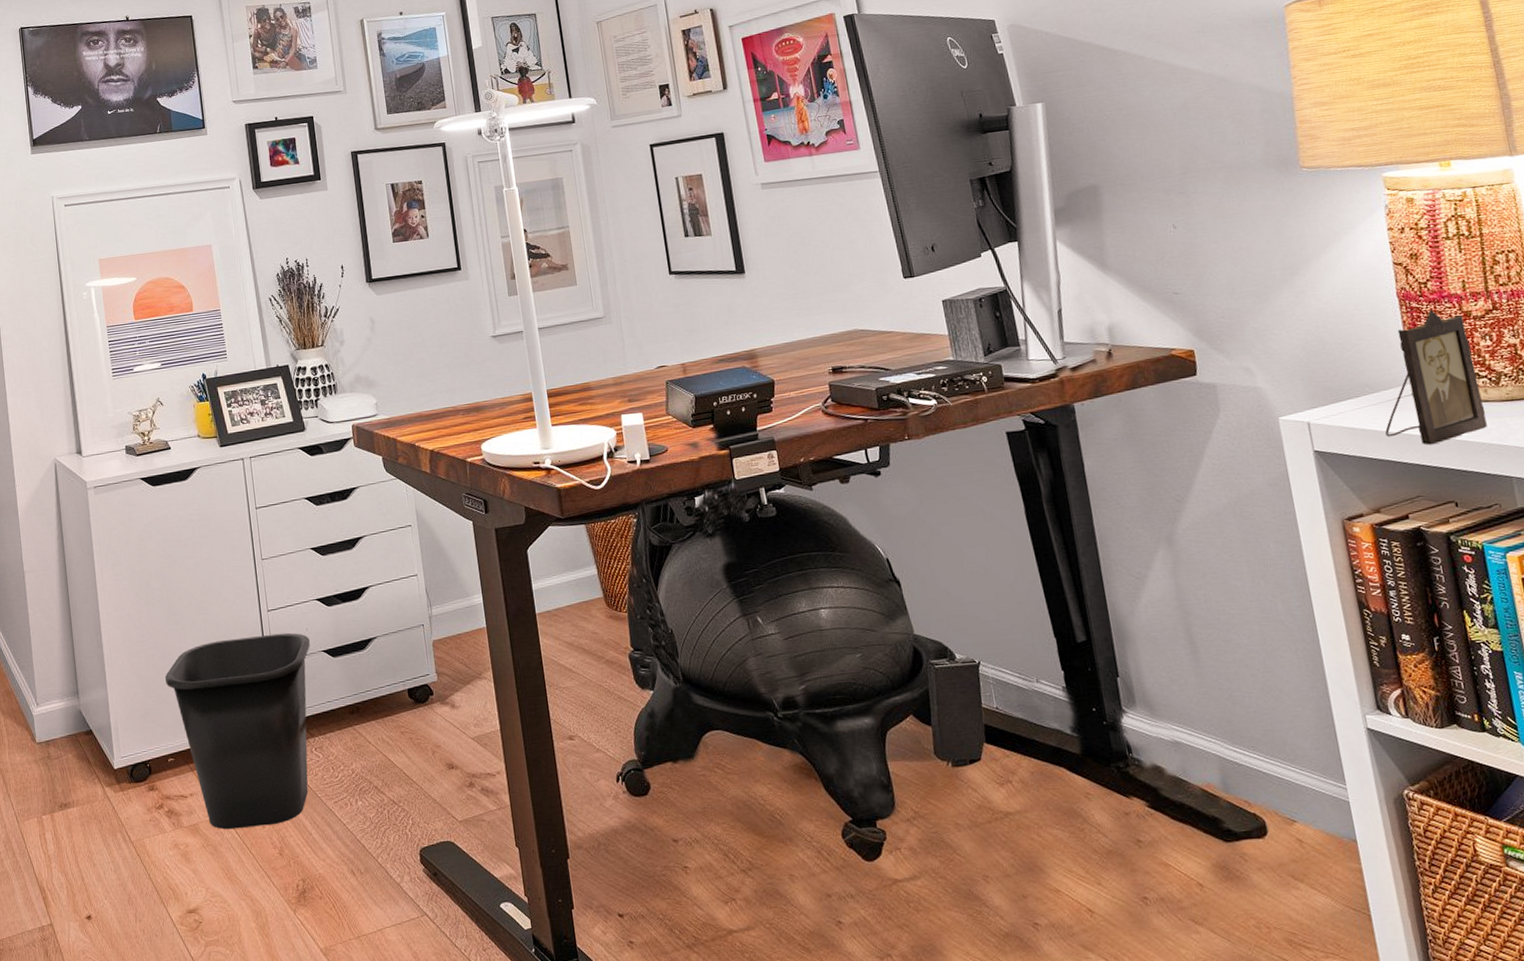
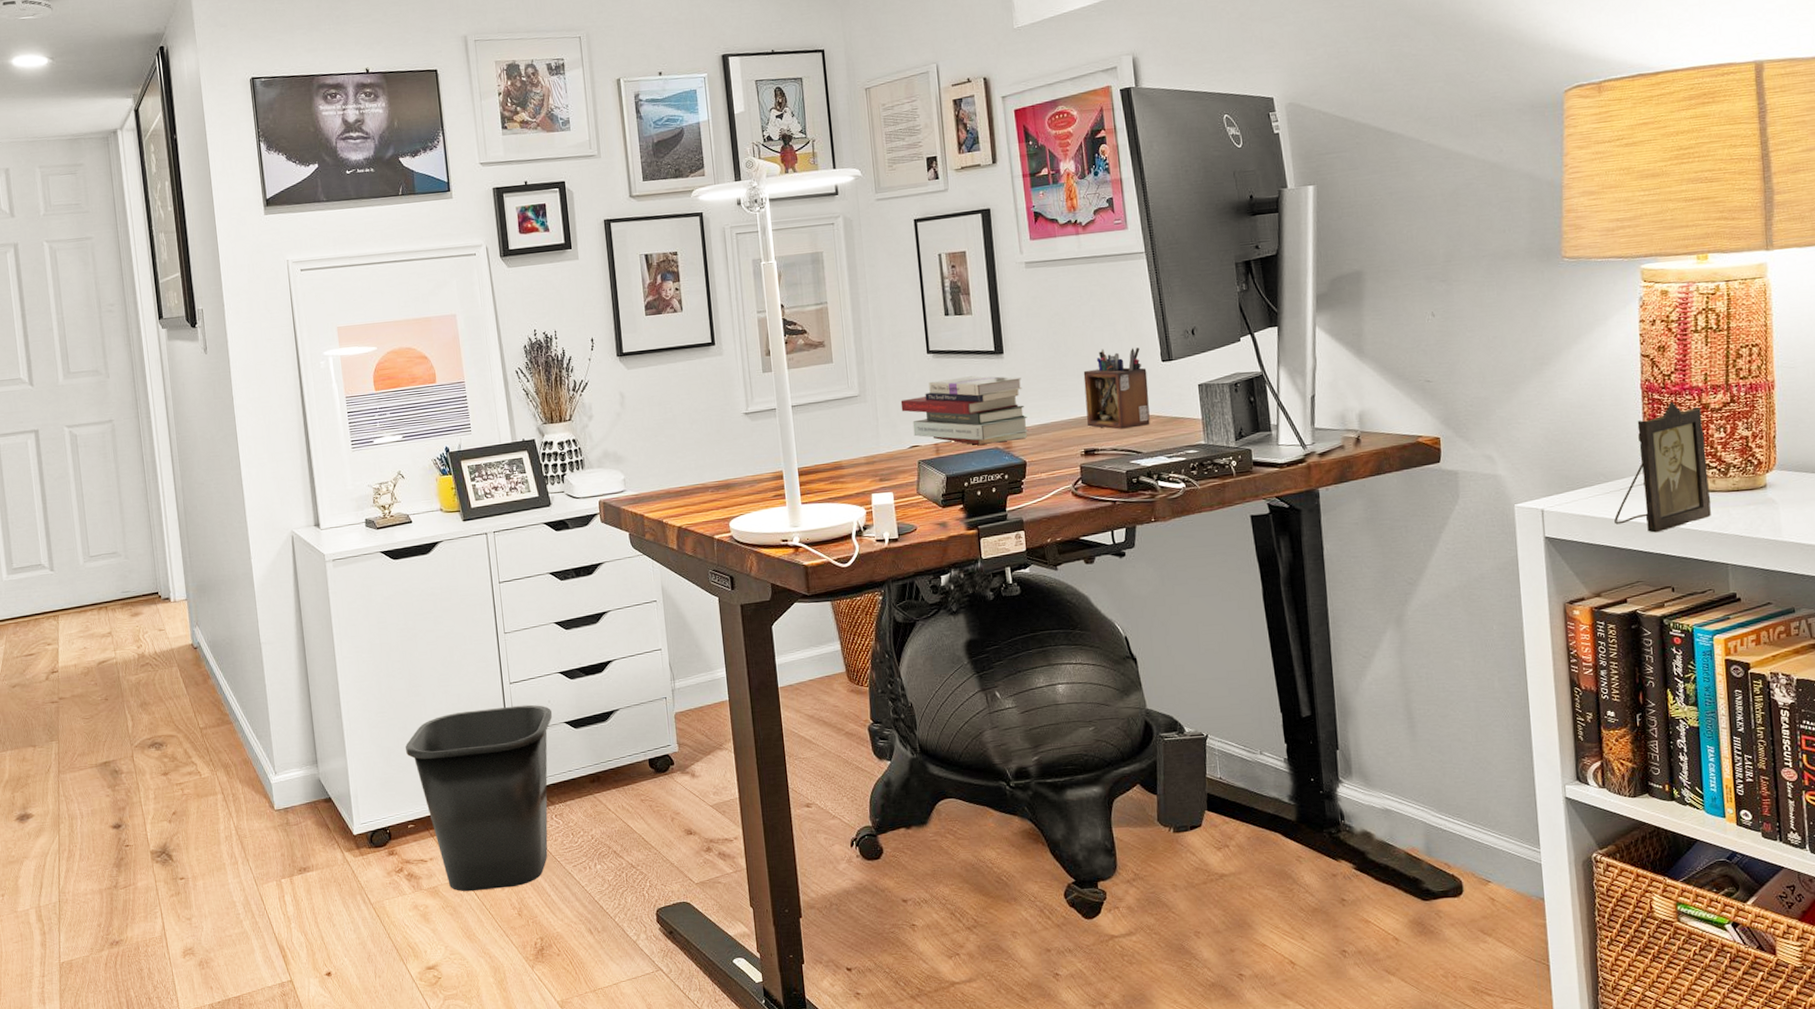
books: none [645,295,775,364] -> present [900,375,1029,445]
desk organizer: none [825,265,897,347] -> present [1083,347,1150,430]

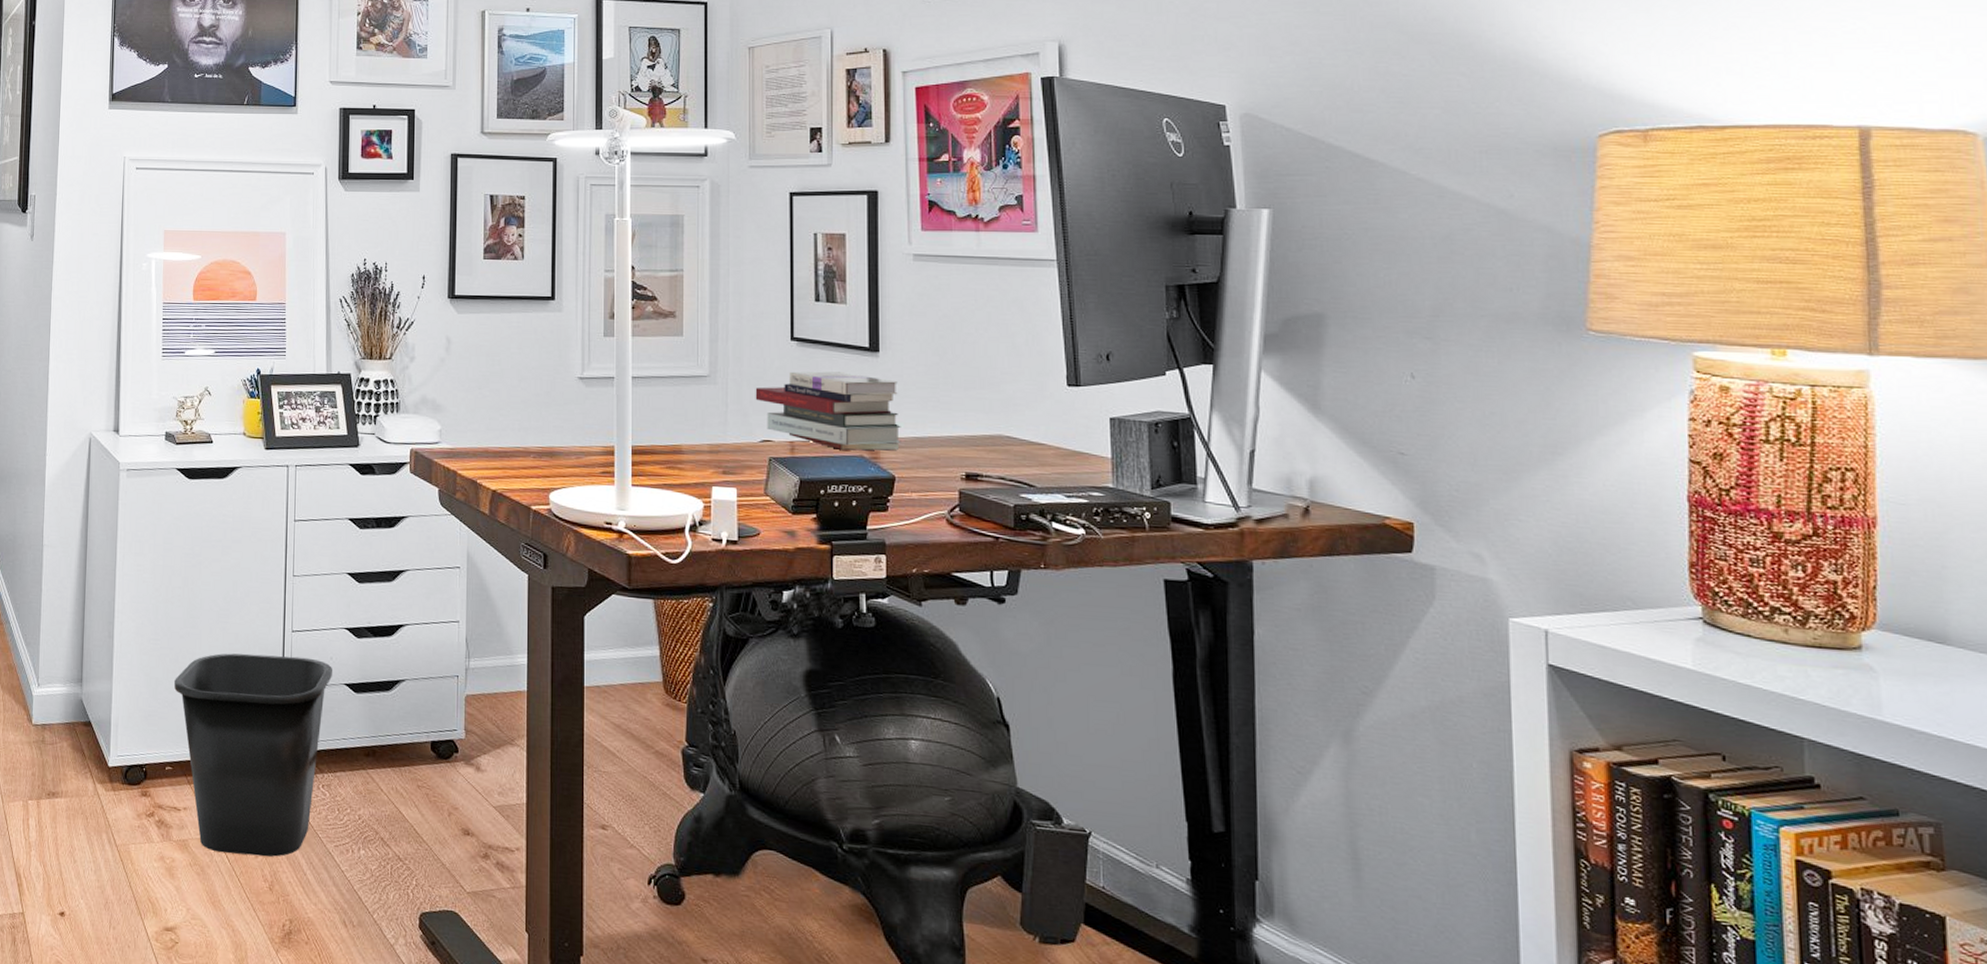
desk organizer: present [1083,347,1150,430] -> none [971,362,1049,457]
photo frame: present [1614,401,1711,533] -> none [1645,523,1782,683]

